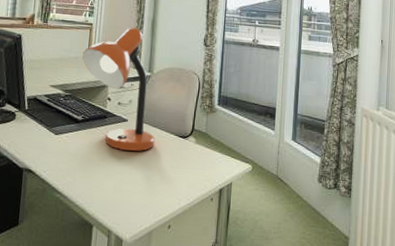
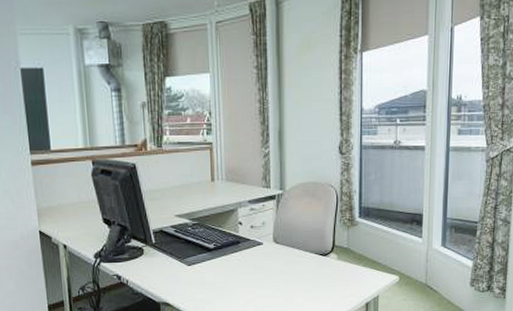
desk lamp: present [82,27,155,151] -> none [206,141,294,274]

